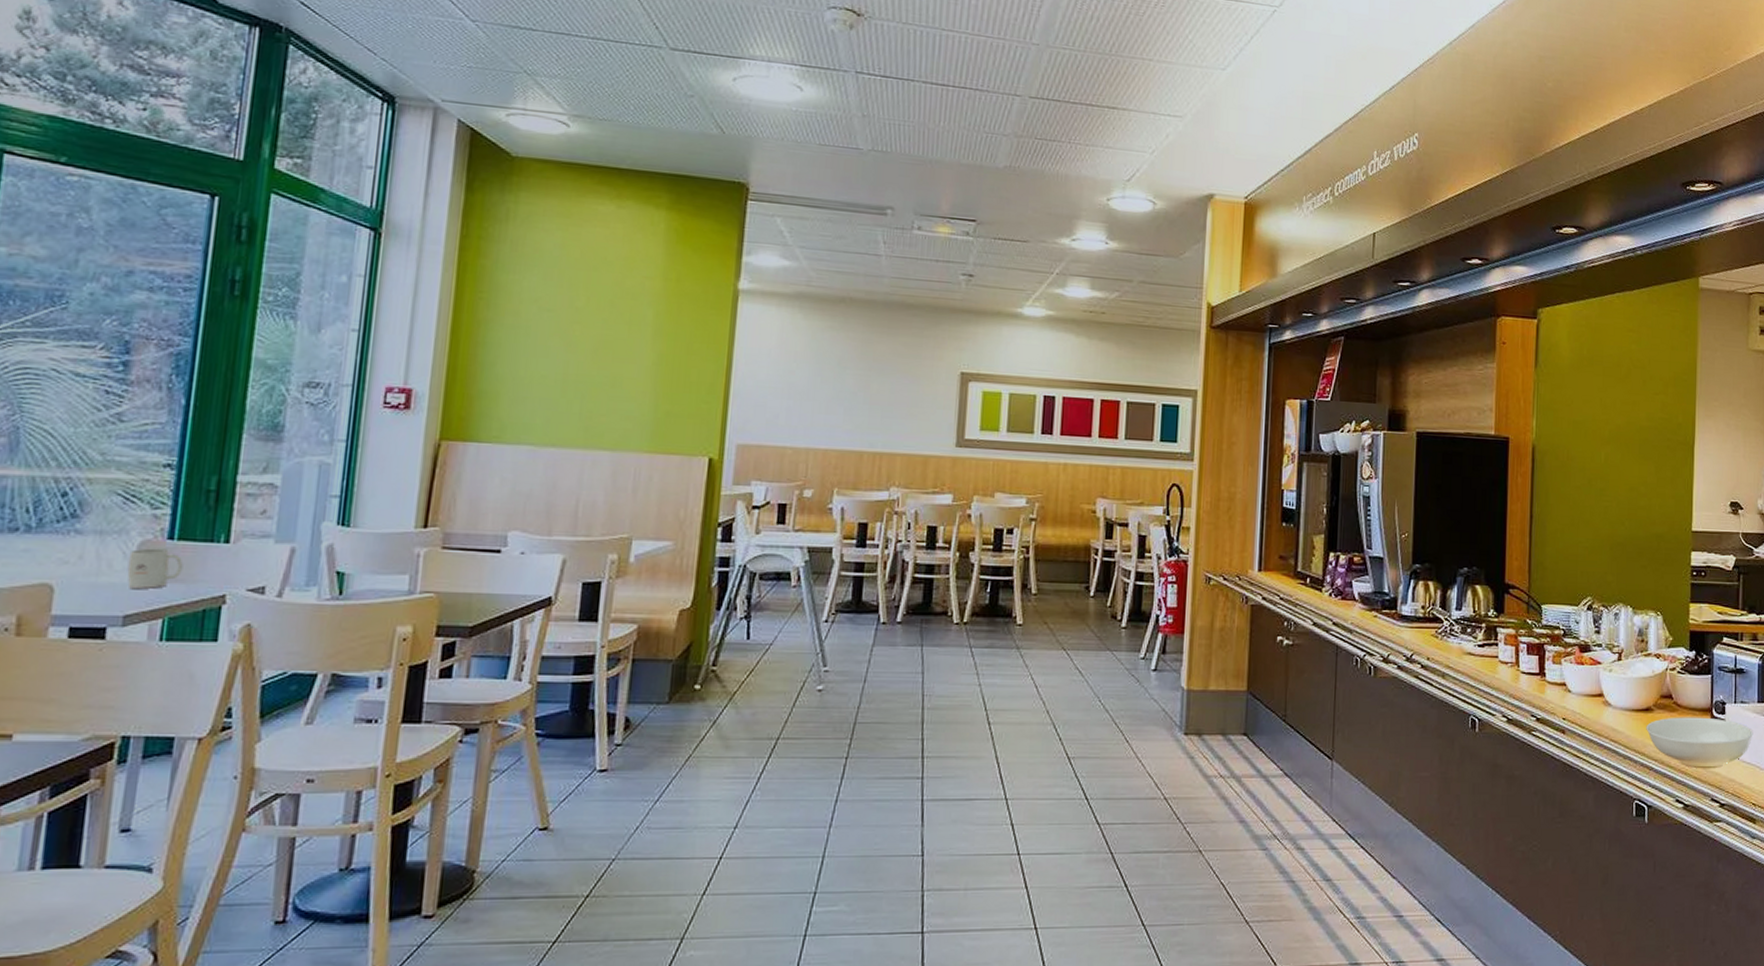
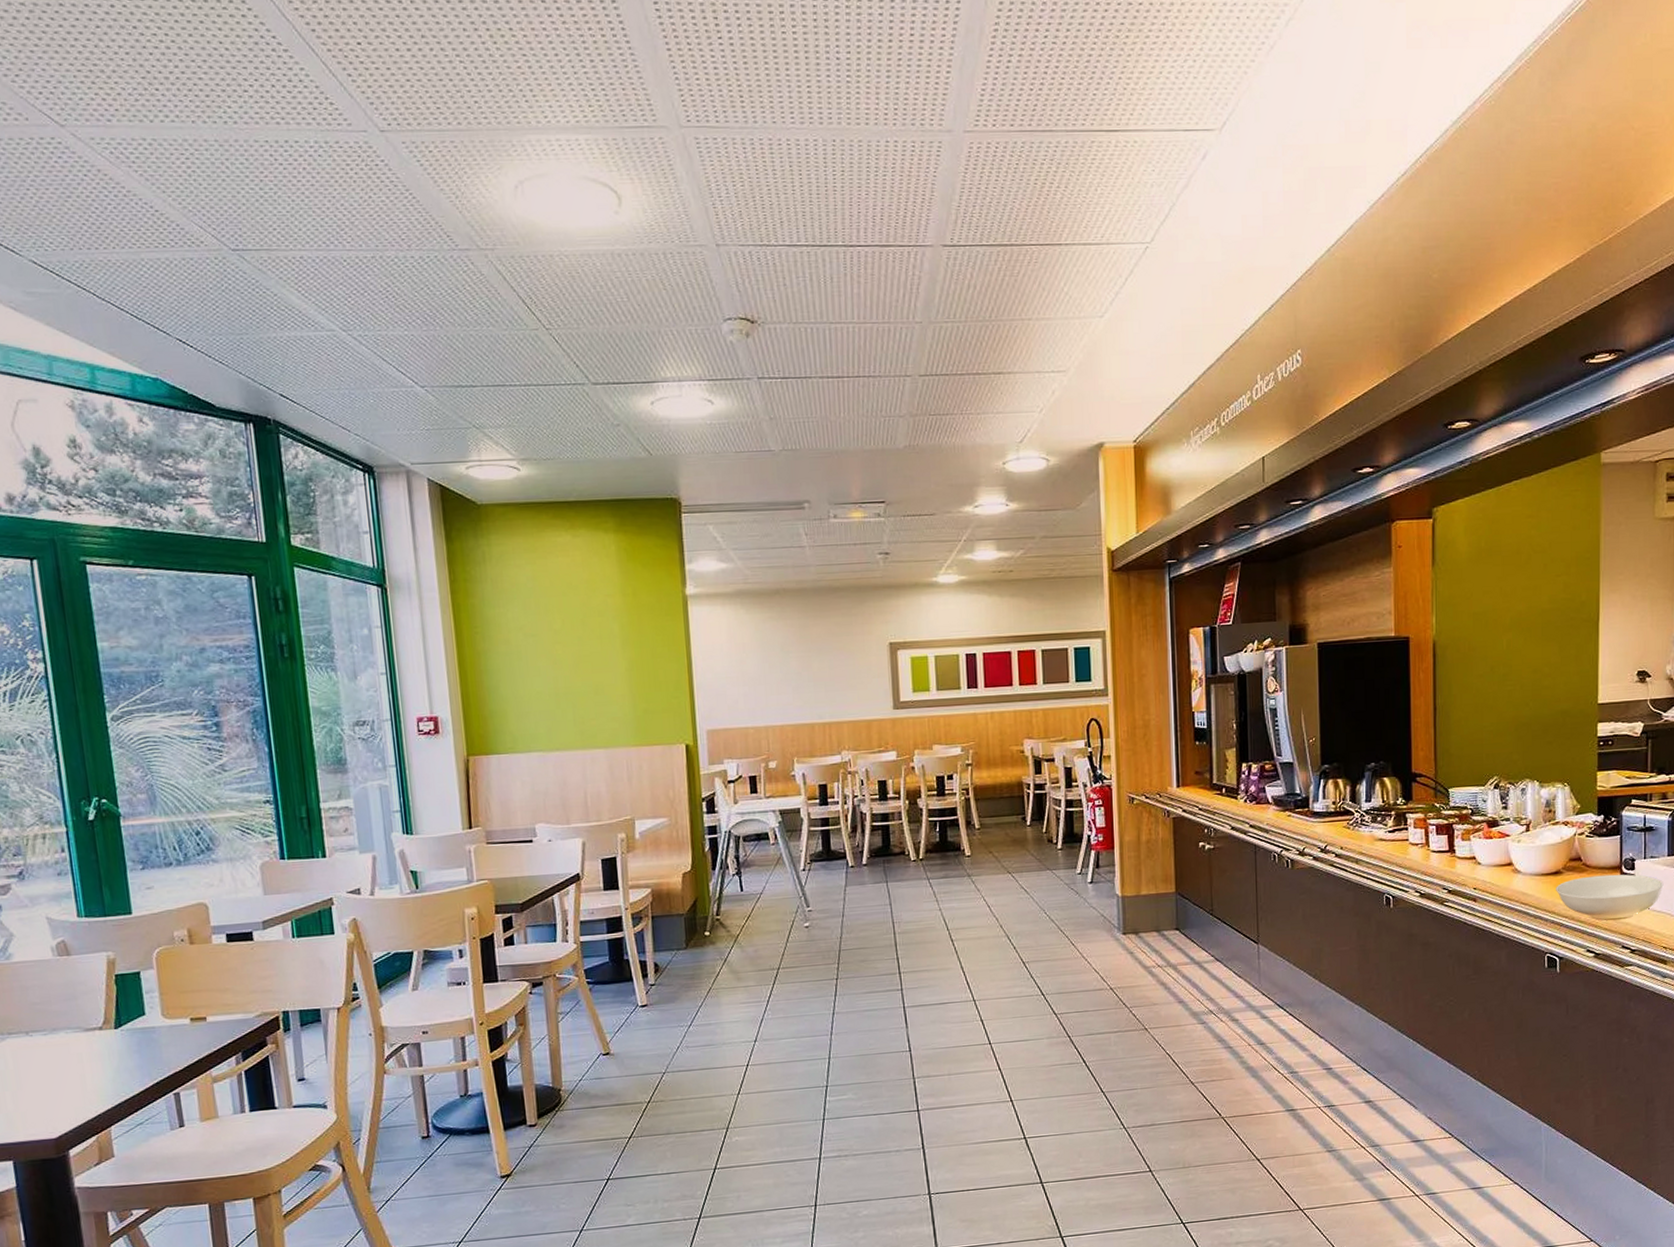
mug: present [127,548,184,590] -> none [255,867,297,901]

